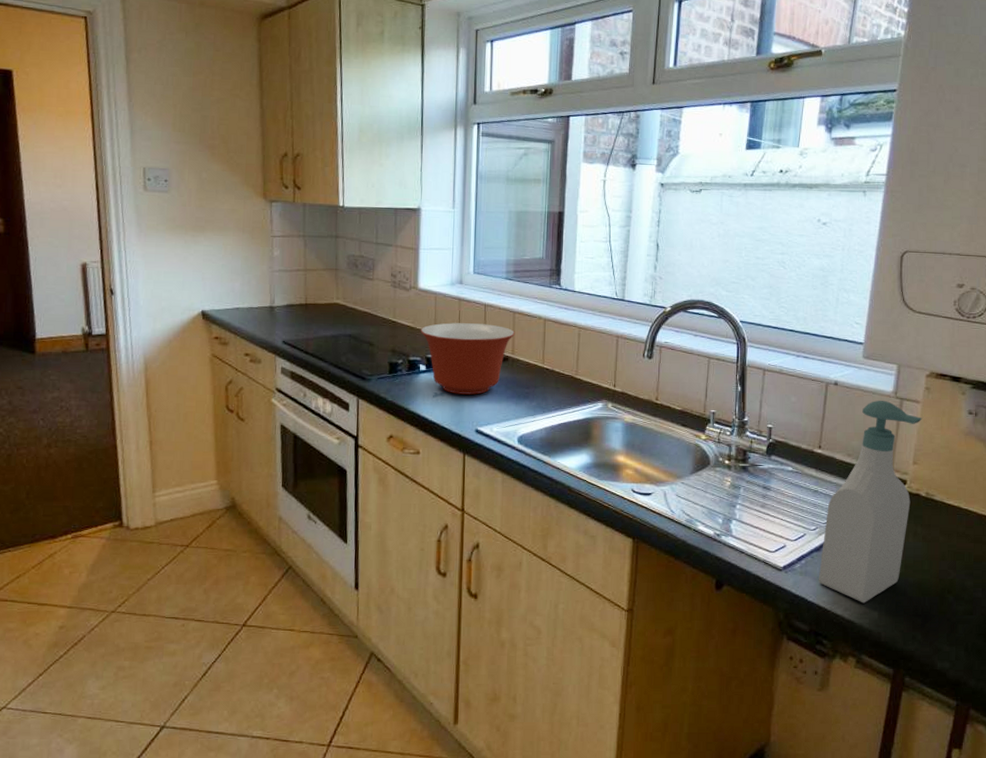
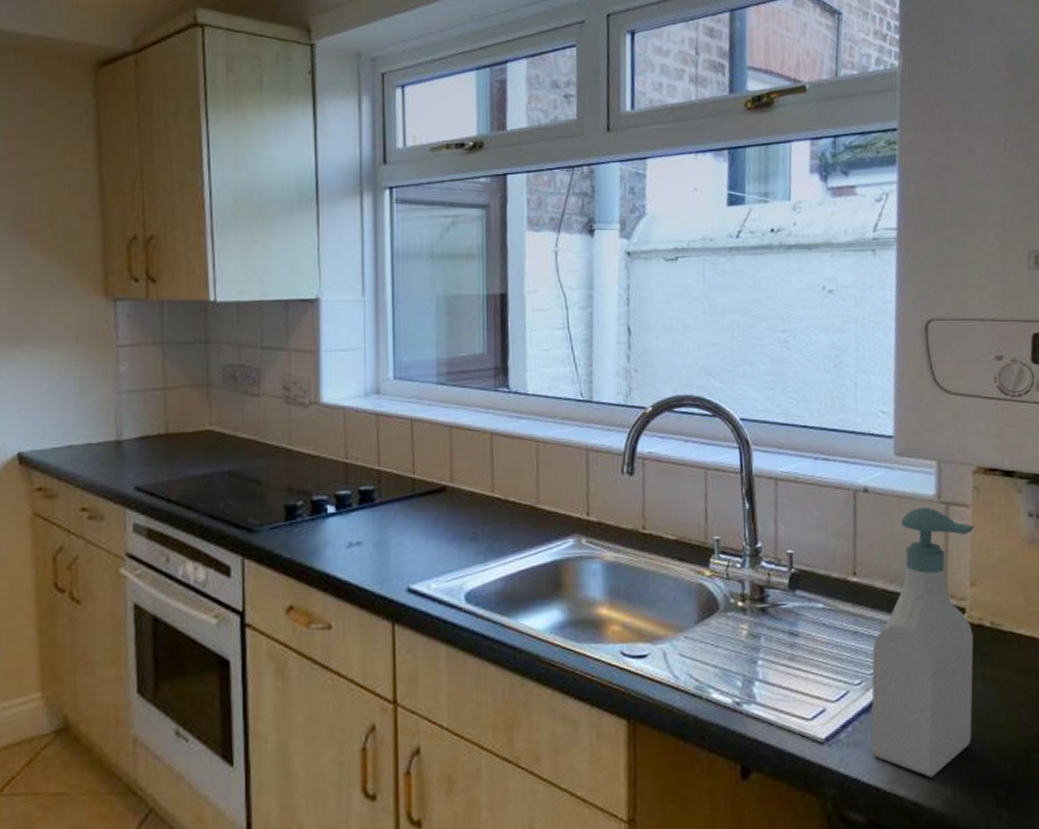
mixing bowl: present [420,323,515,395] -> none [326,444,453,542]

